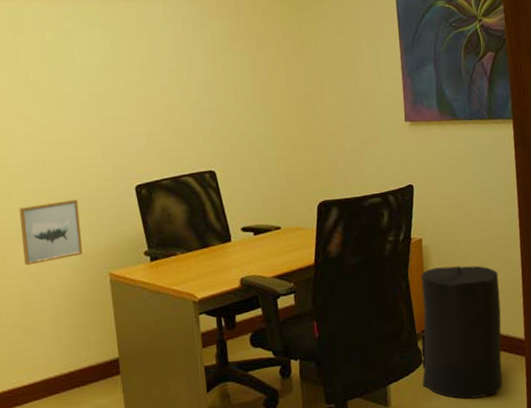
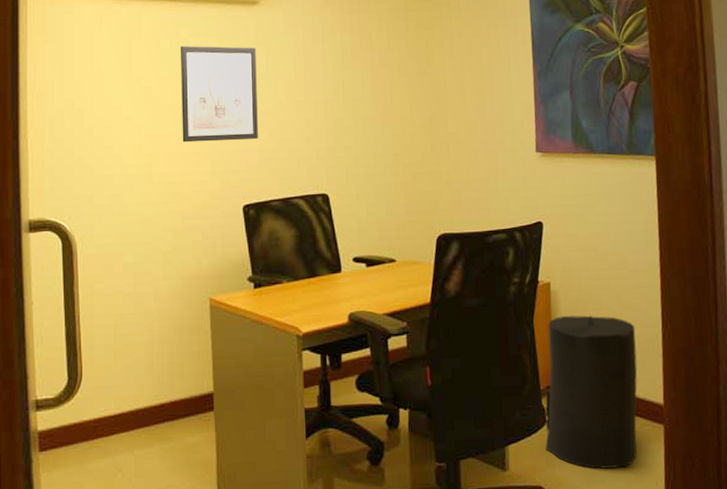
wall art: present [19,199,82,266] -> none [121,216,183,284]
wall art: none [65,36,145,130] -> present [181,45,258,143]

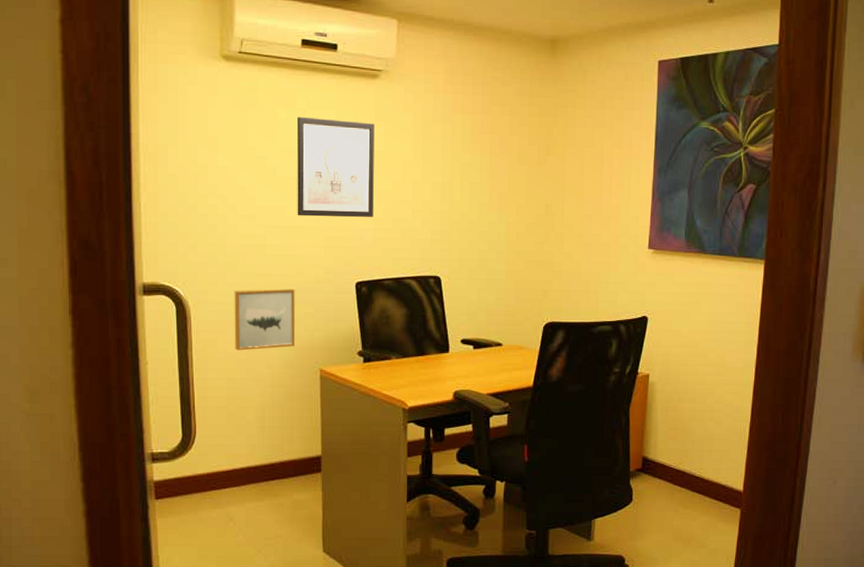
wall art: none [121,216,183,284] -> present [234,288,295,351]
trash can: present [545,315,638,469] -> none [629,405,725,544]

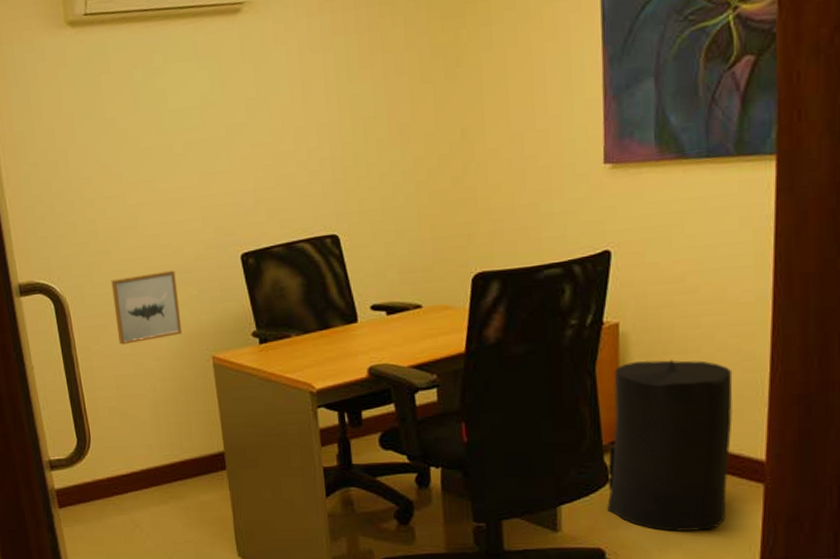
wall art: present [297,116,375,218] -> none [155,67,252,188]
trash can: none [629,405,725,544] -> present [607,359,733,532]

